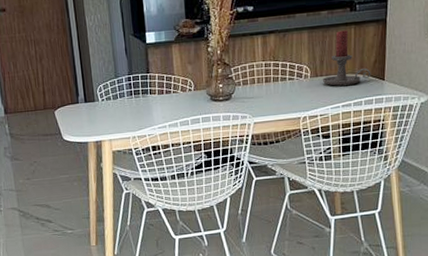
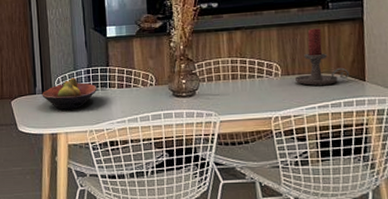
fruit bowl: none [84,85,139,118] -> present [42,77,97,110]

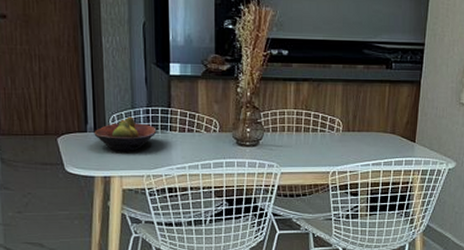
candle holder: present [294,28,350,86] -> none [354,87,403,143]

